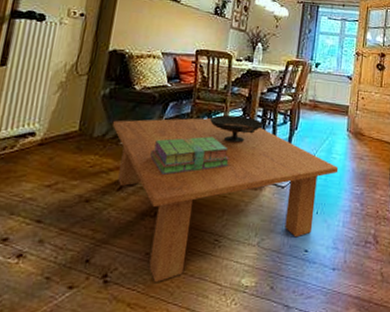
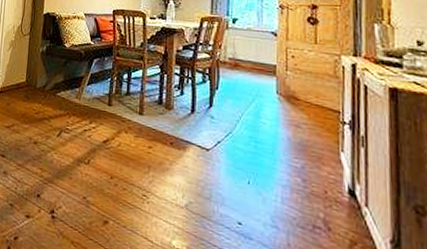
coffee table: present [112,118,339,283] -> none [49,74,270,227]
stack of books: present [150,136,229,175] -> none [81,92,151,126]
decorative bowl: present [210,114,263,144] -> none [130,71,182,101]

